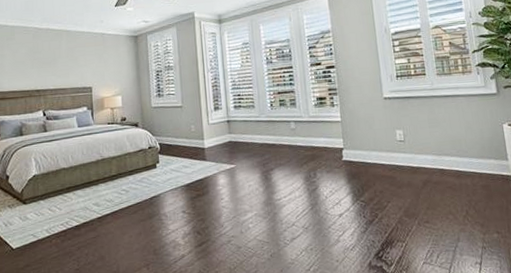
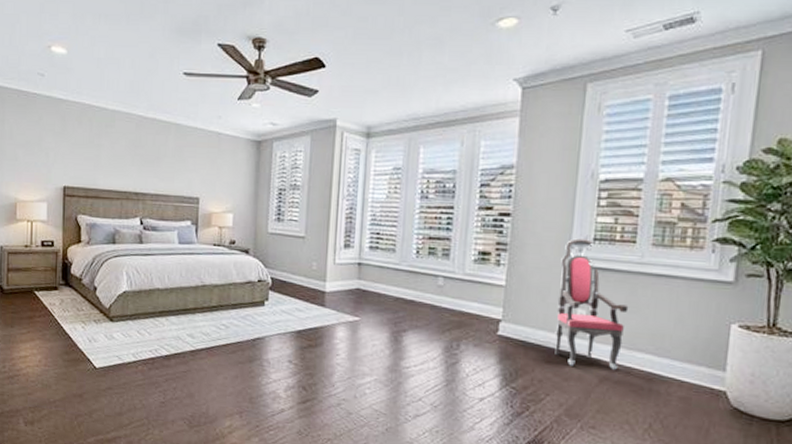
armchair: none [377,77,435,176] -> present [555,238,629,370]

